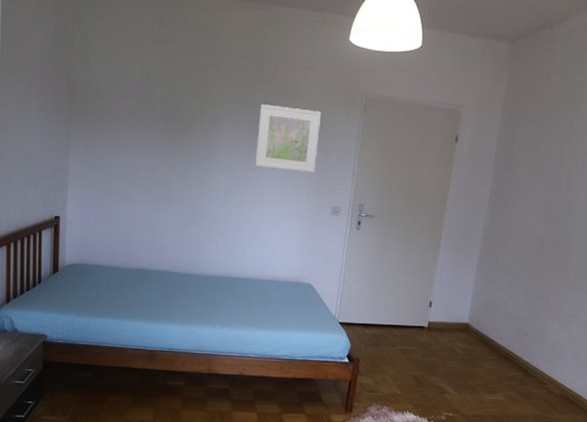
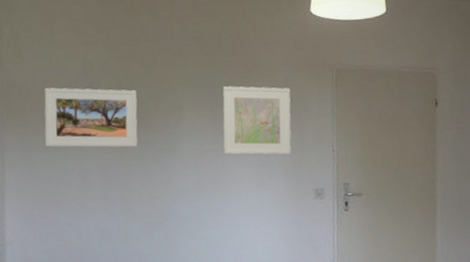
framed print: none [104,91,184,151] -> present [44,87,138,148]

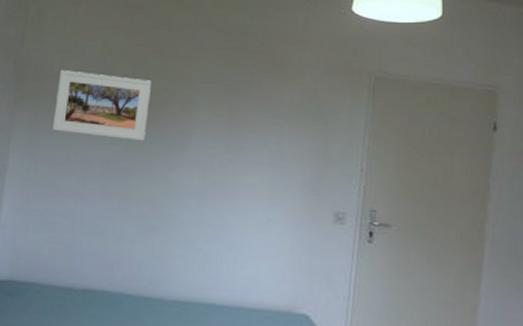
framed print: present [222,86,292,155] -> none [236,85,319,169]

